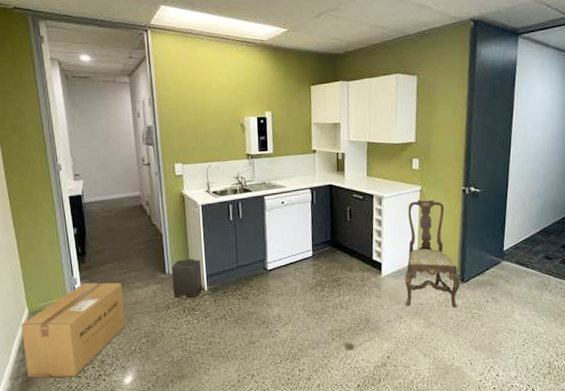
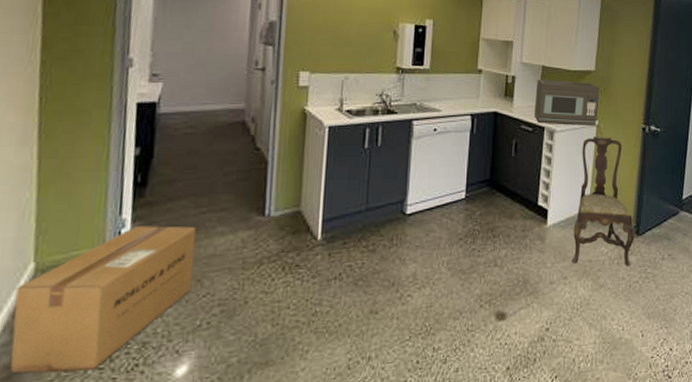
pedal bin: present [171,259,202,298] -> none [271,196,318,250]
microwave: none [363,153,421,192] -> present [534,79,600,126]

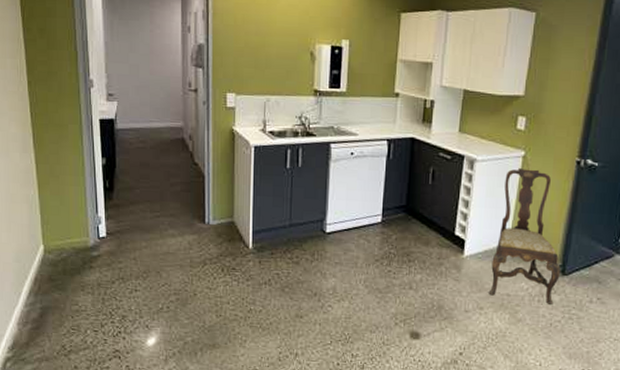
box: present [10,225,197,373] -> none [34,224,154,331]
microwave: present [534,79,600,126] -> none [453,105,529,156]

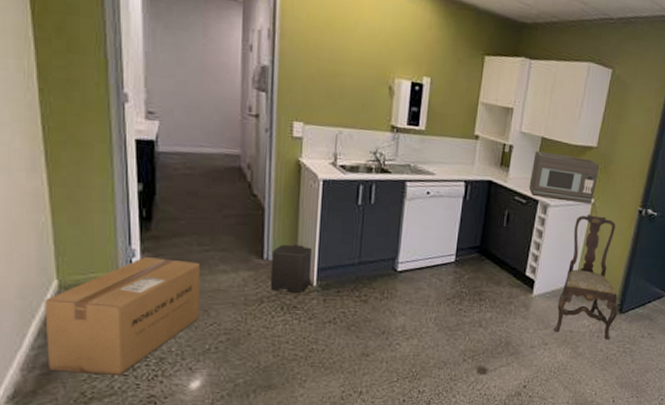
box: none [34,224,154,331] -> present [44,257,201,375]
pedal bin: none [211,209,248,255] -> present [270,244,313,293]
microwave: none [453,105,529,156] -> present [528,151,600,204]

